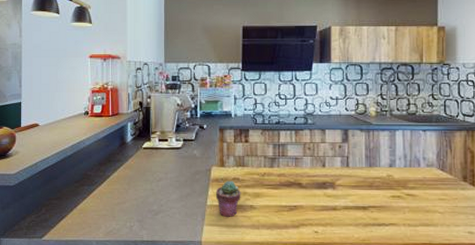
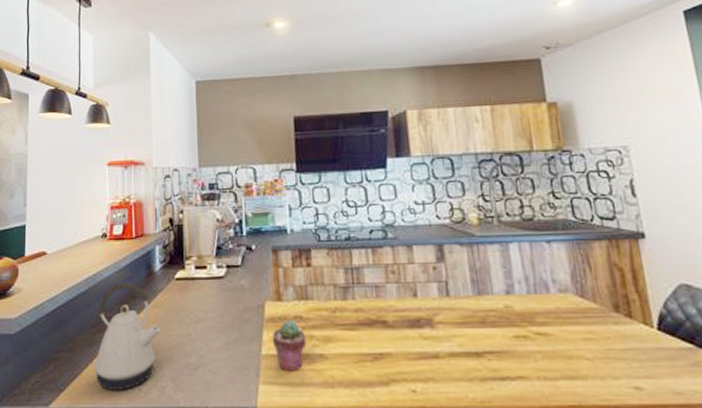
kettle: none [77,150,130,228] -> present [94,283,161,390]

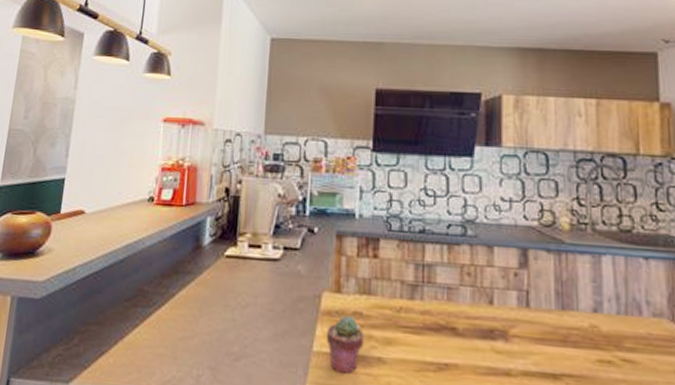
kettle: present [94,283,161,390] -> none [123,254,203,375]

